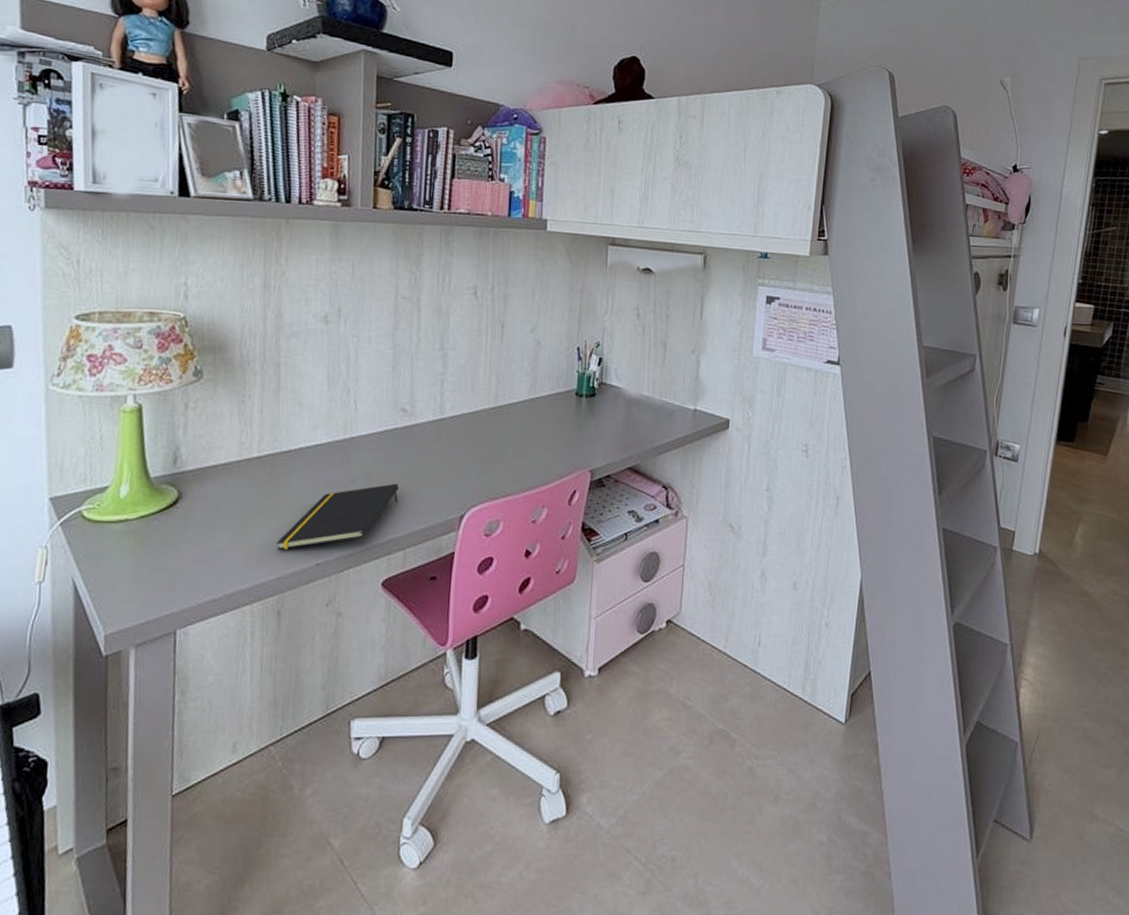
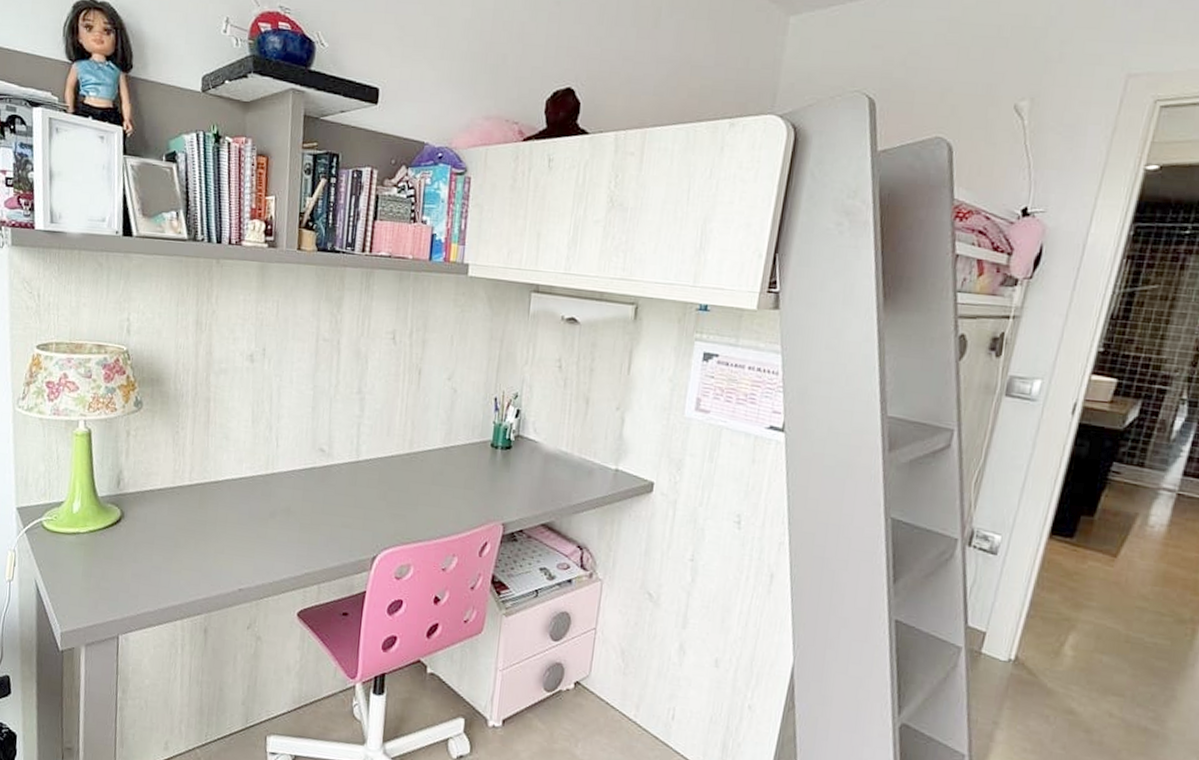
notepad: present [275,483,399,551] -> none [204,520,315,573]

